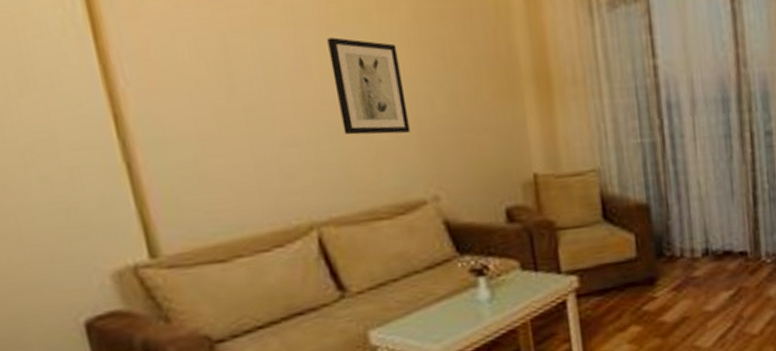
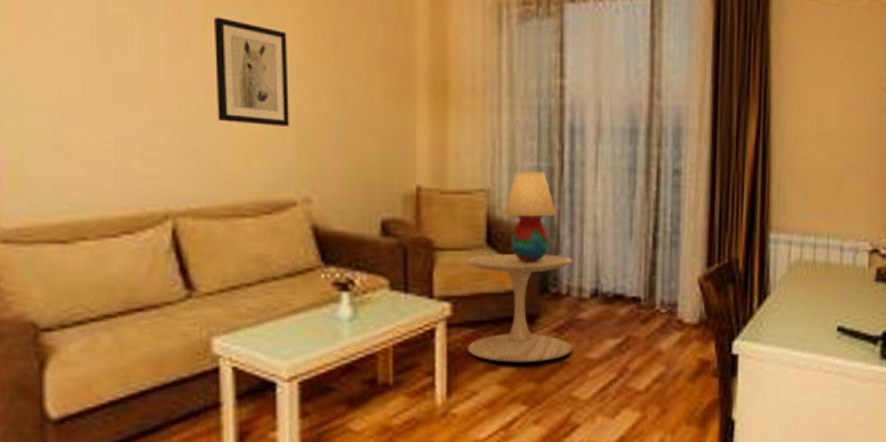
side table: none [586,221,691,323] -> present [466,253,573,363]
table lamp: none [614,147,664,231] -> present [502,171,557,262]

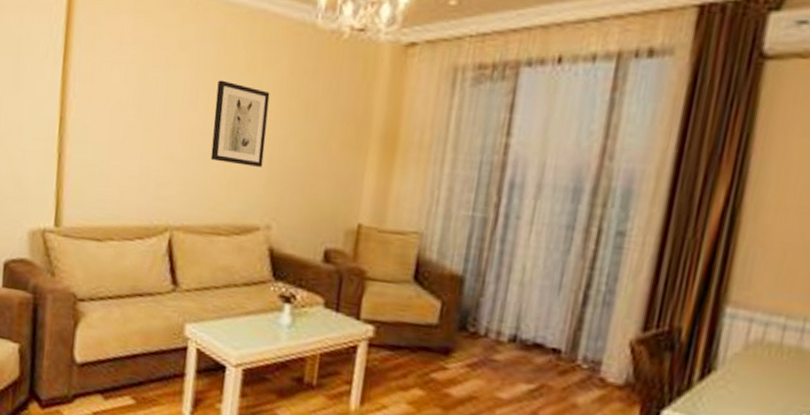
side table: present [466,253,573,363] -> none [383,289,495,392]
table lamp: present [502,171,557,262] -> none [432,219,486,302]

